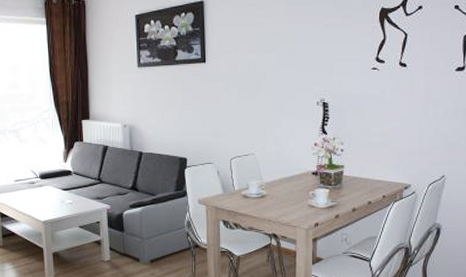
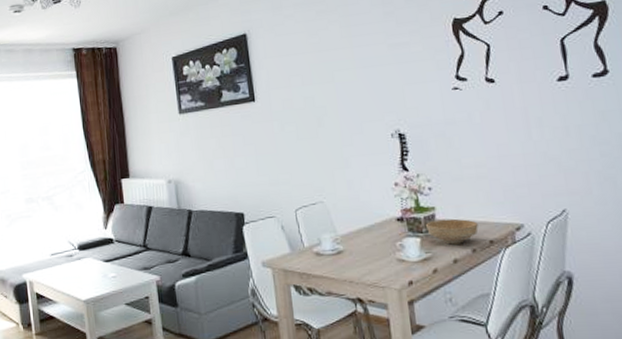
bowl: none [335,176,376,197] -> present [426,218,479,245]

